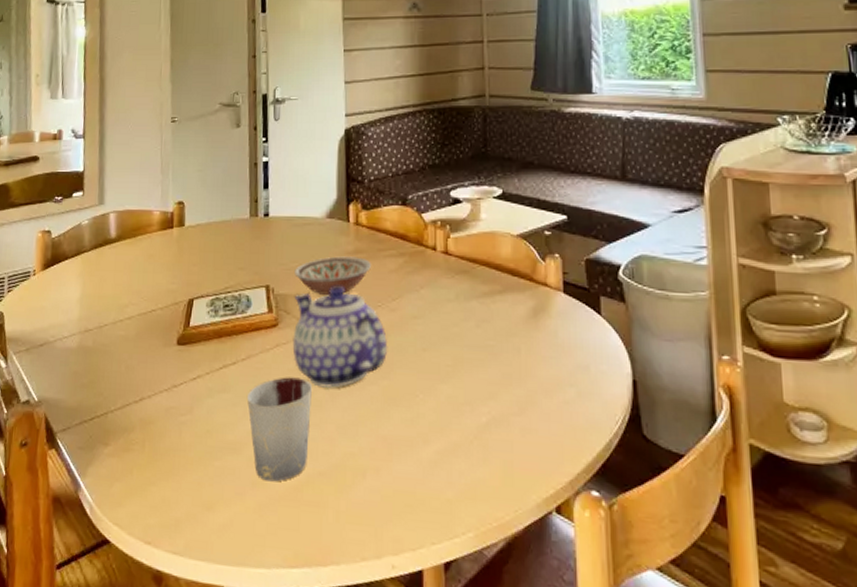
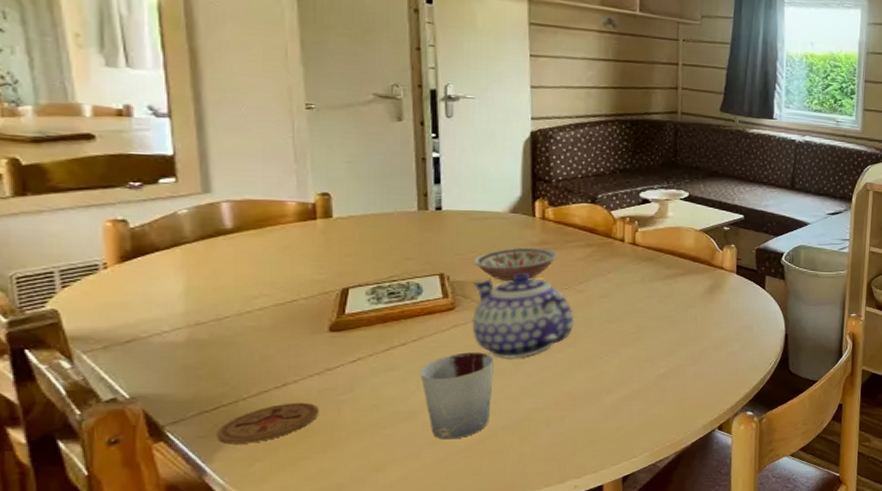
coaster: none [90,419,165,461] -> present [216,402,319,444]

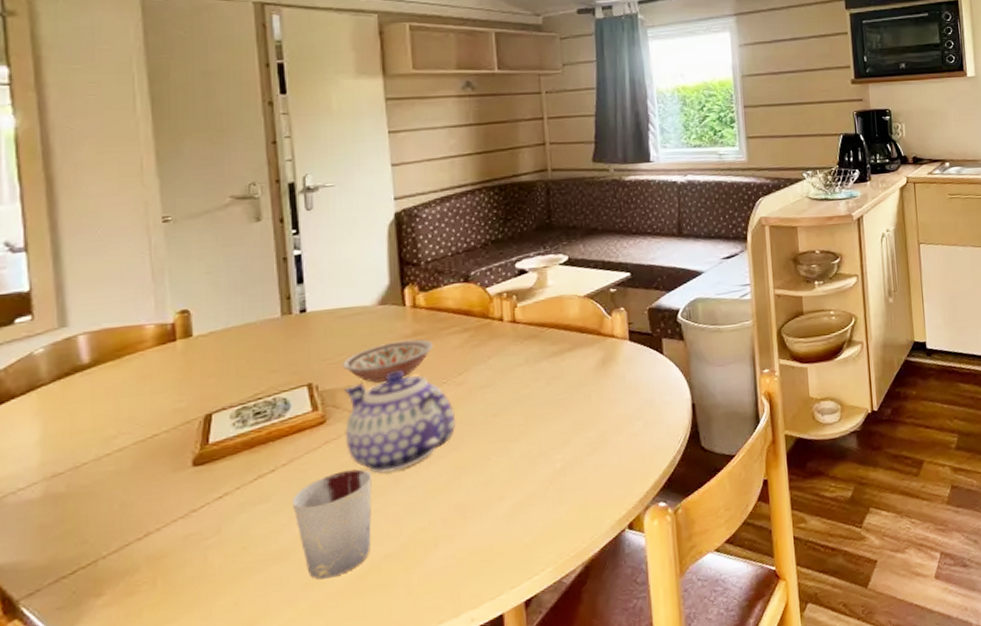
coaster: present [216,402,319,444] -> none [74,553,184,614]

